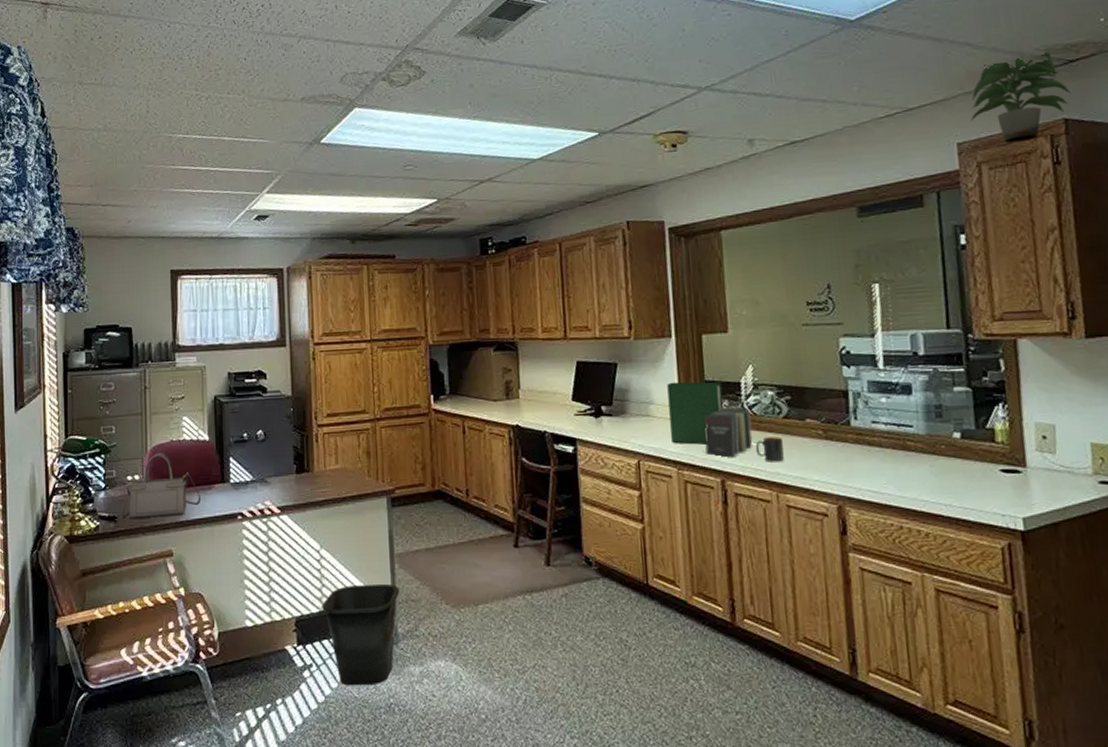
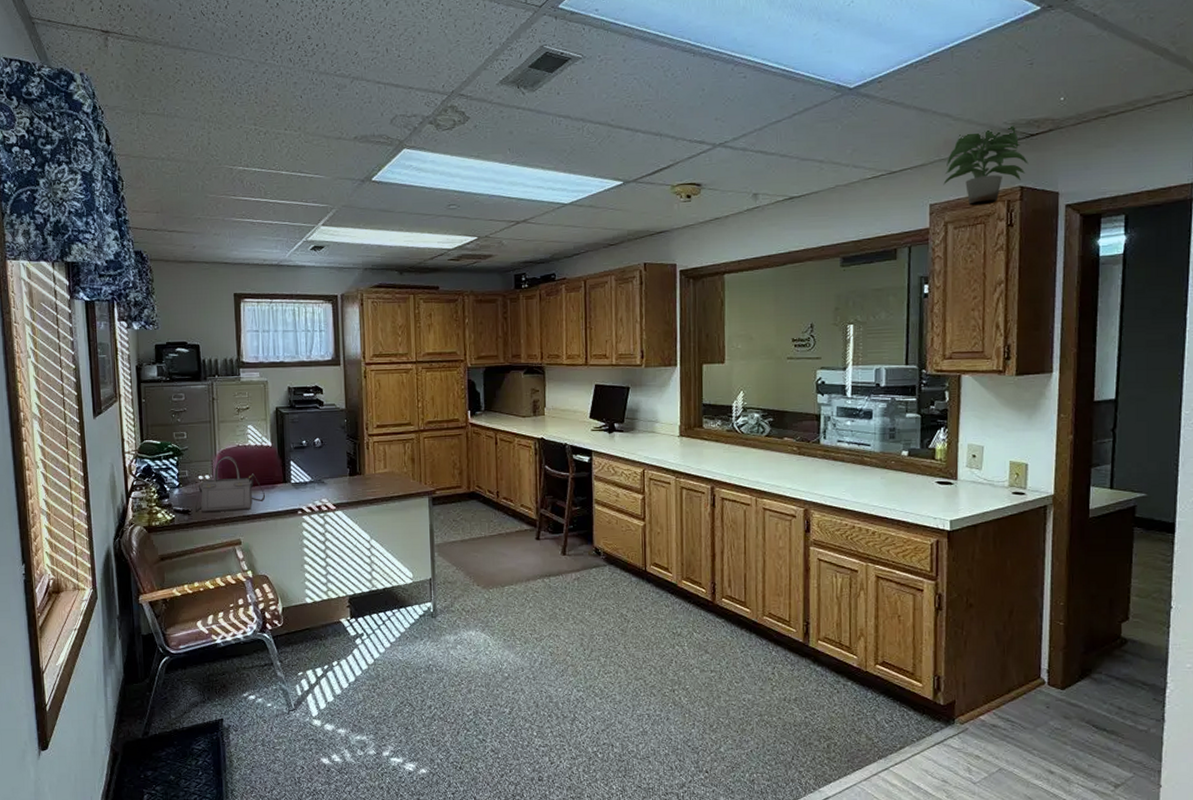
waste bin: present [322,583,400,686] -> none [372,568,438,651]
binder: present [667,381,724,445] -> none [671,404,717,457]
books: present [704,407,753,457] -> none [699,427,739,468]
mug: present [755,436,785,462] -> none [741,452,765,473]

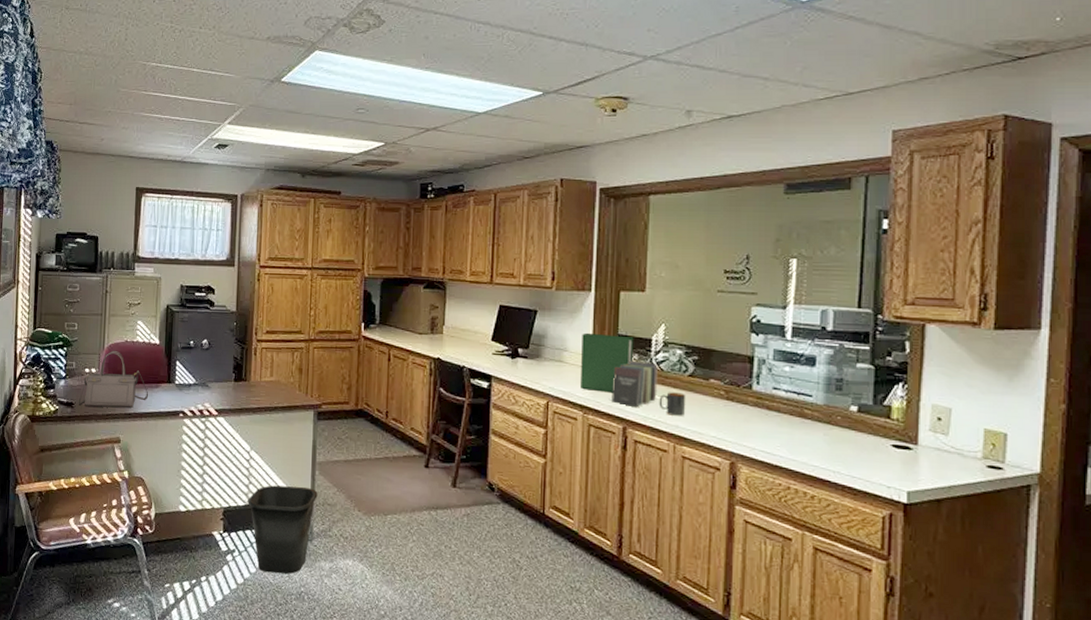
waste bin: none [372,568,438,651] -> present [248,485,318,574]
binder: none [671,404,717,457] -> present [581,332,634,393]
books: none [699,427,739,468] -> present [611,361,658,407]
mug: none [741,452,765,473] -> present [659,392,686,416]
plant: present [943,125,1029,206] -> none [909,47,1015,134]

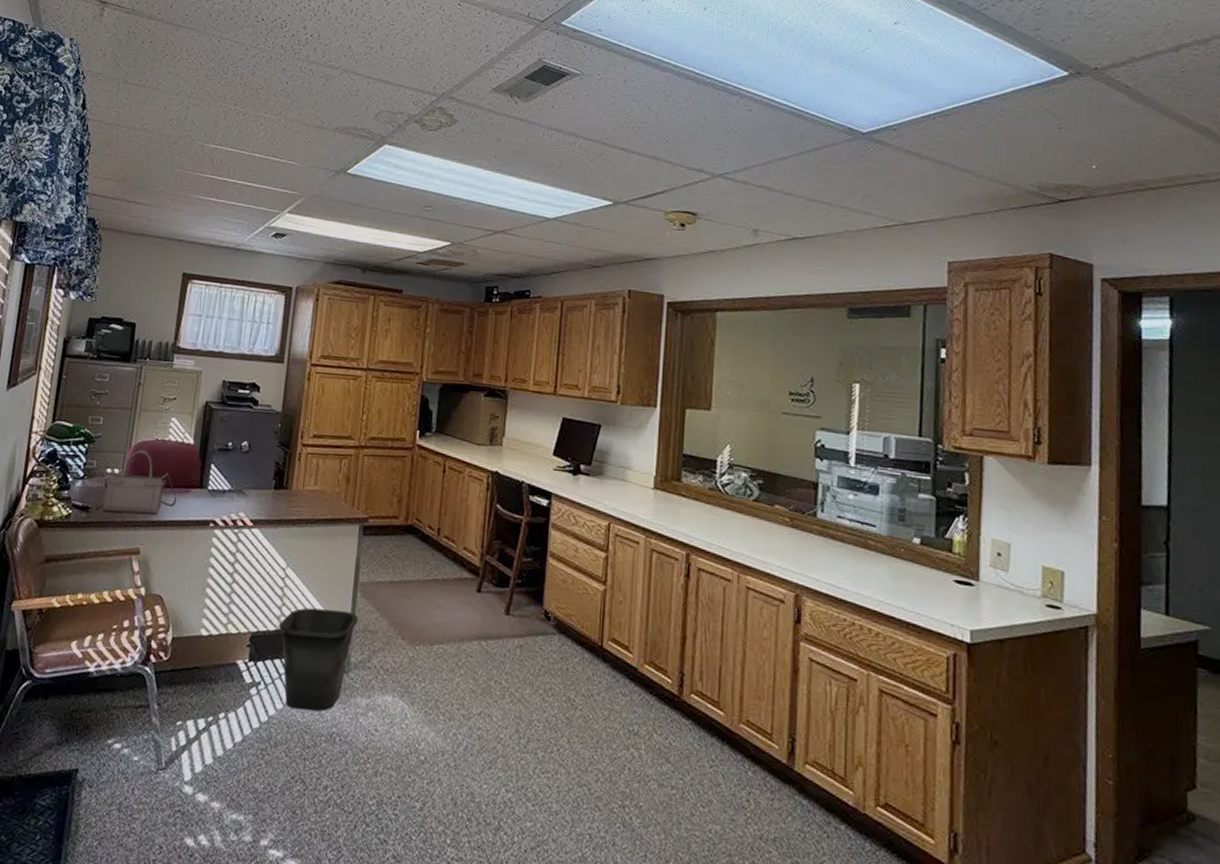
binder: present [581,332,634,393] -> none [644,450,699,516]
books: present [611,361,658,407] -> none [675,483,723,532]
mug: present [659,392,686,416] -> none [723,517,751,544]

